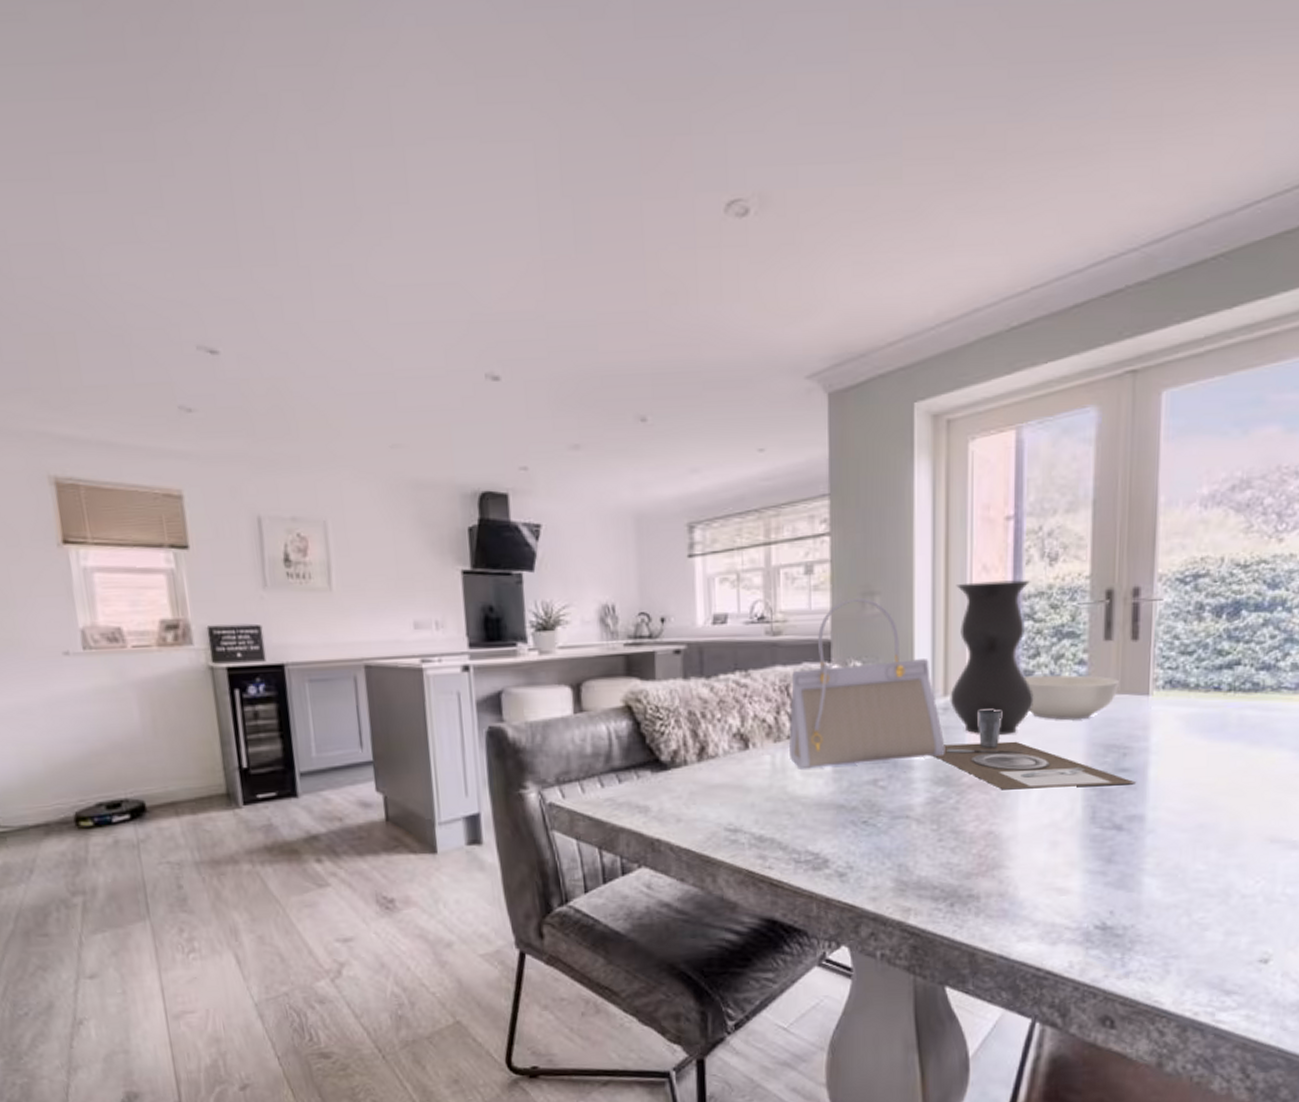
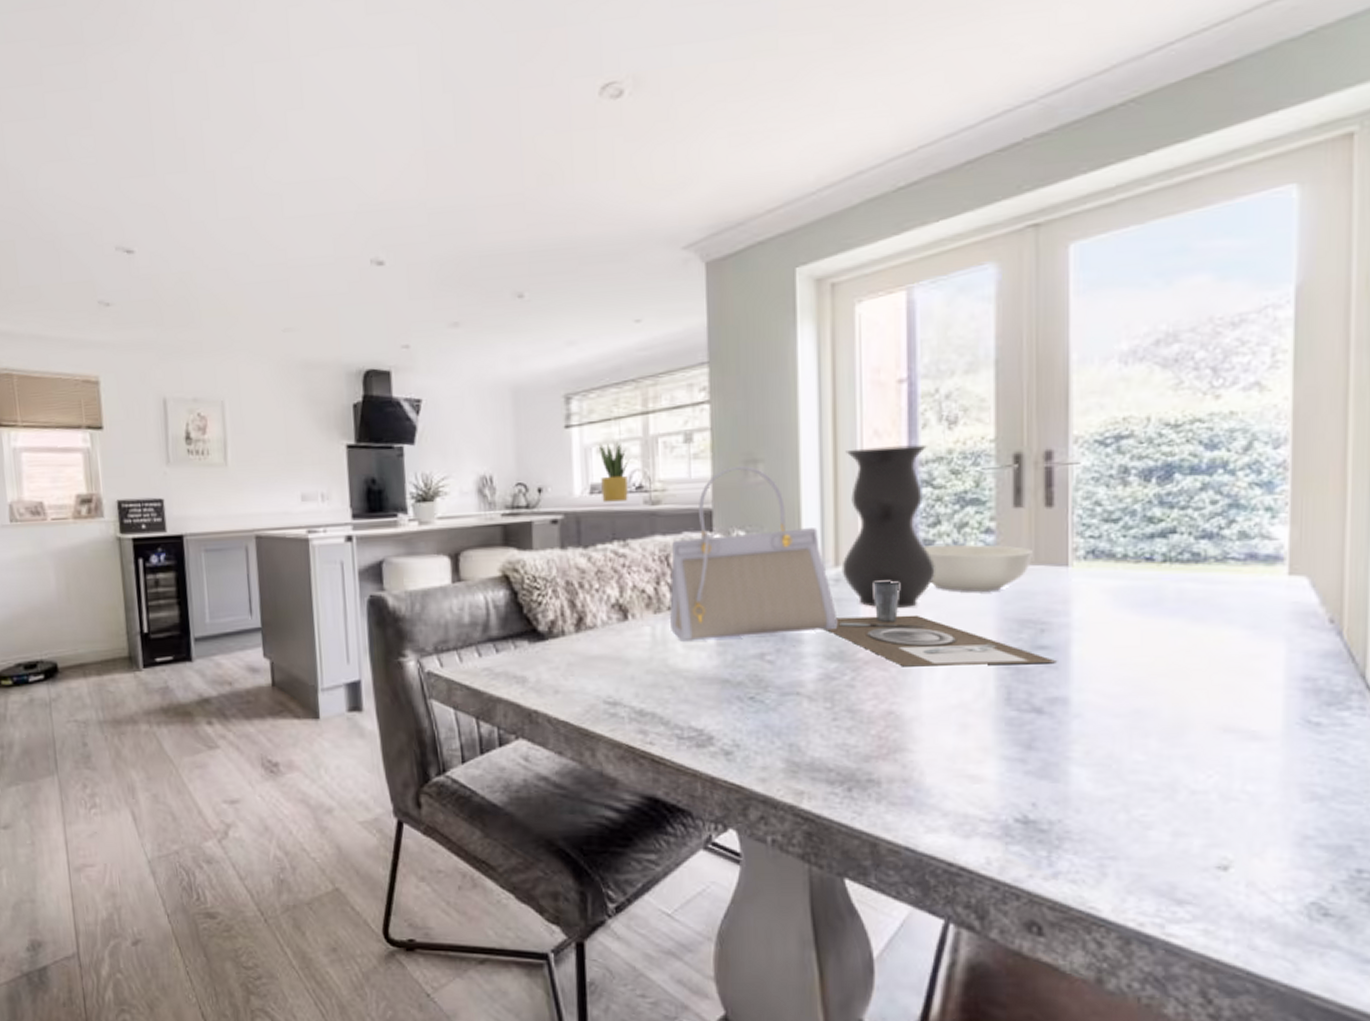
planter: none [721,572,752,633] -> present [598,441,630,502]

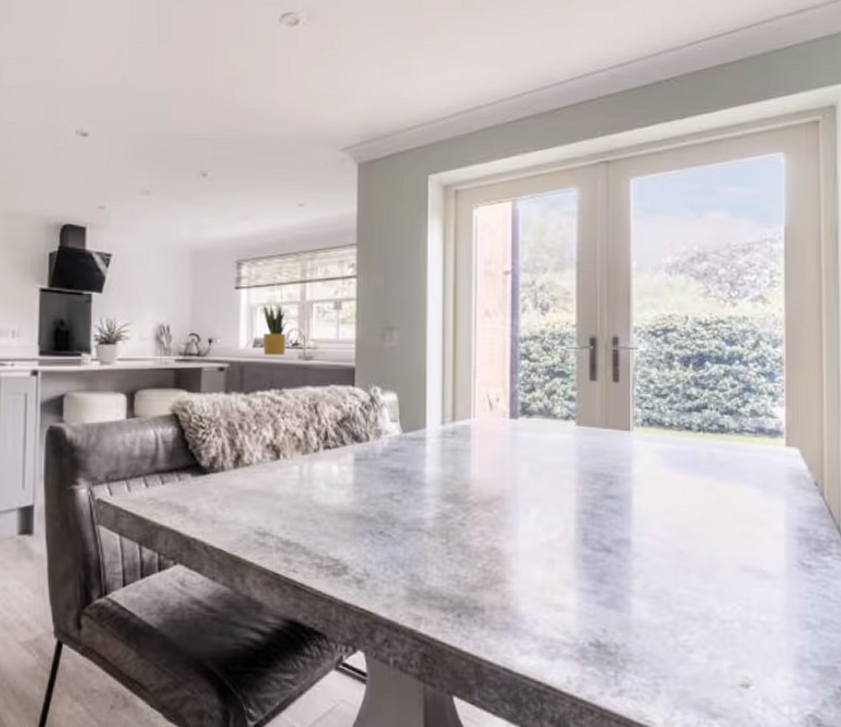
handbag: present [669,466,838,642] -> none [316,332,453,480]
place setting: present [827,581,1058,667] -> none [444,436,623,509]
vase: present [841,444,935,608] -> none [457,324,530,459]
bowl: present [923,544,1034,592] -> none [521,408,605,448]

